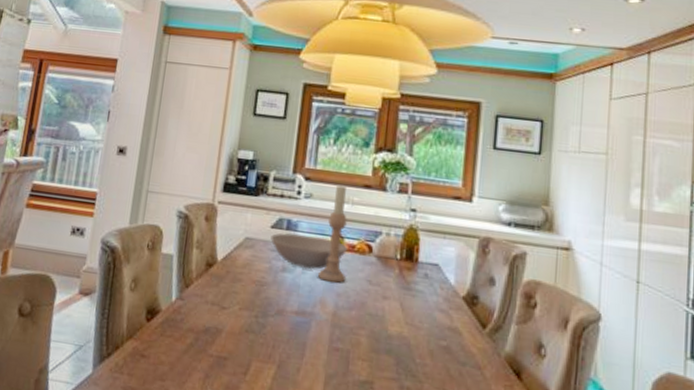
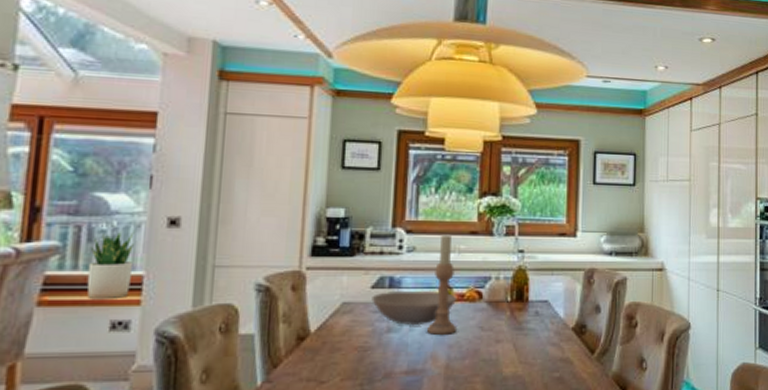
planter: none [58,154,94,209] -> present [86,231,135,300]

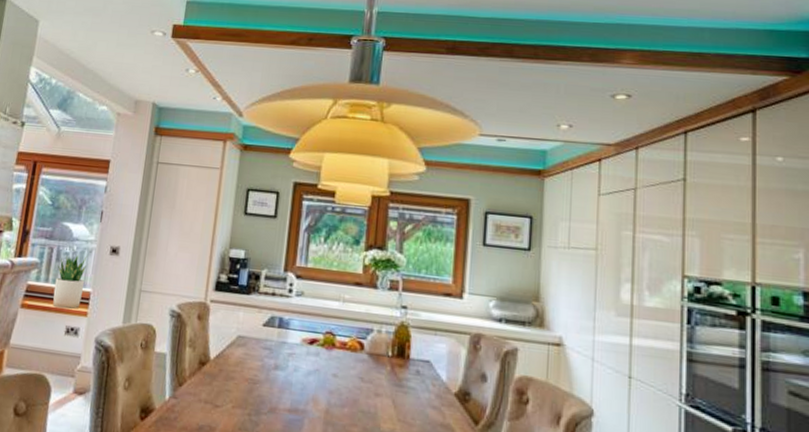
bowl: present [372,290,458,326] -> none [263,331,340,368]
candlestick: present [427,234,456,336] -> none [310,282,338,381]

